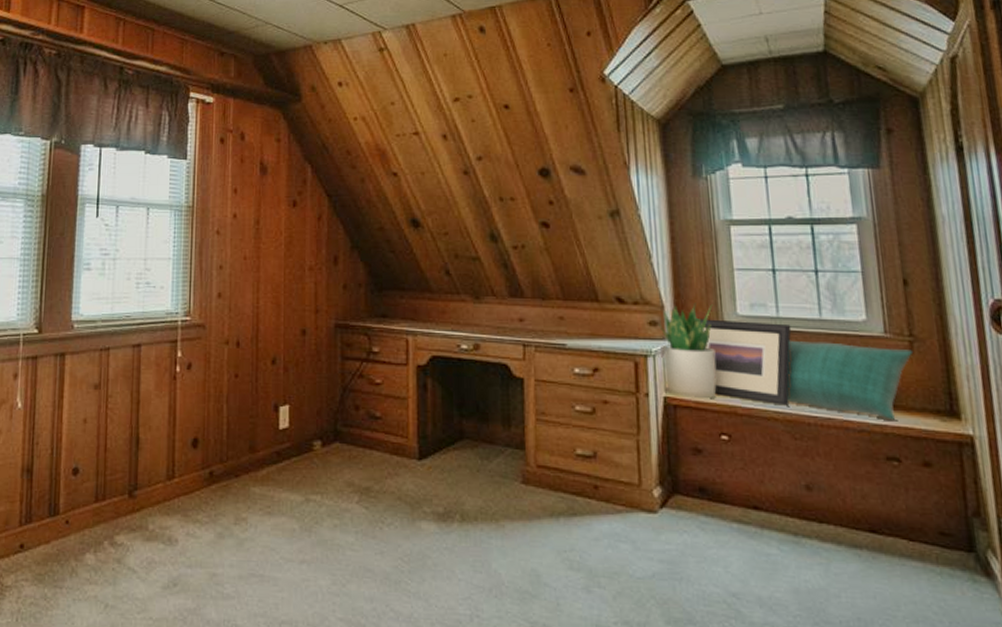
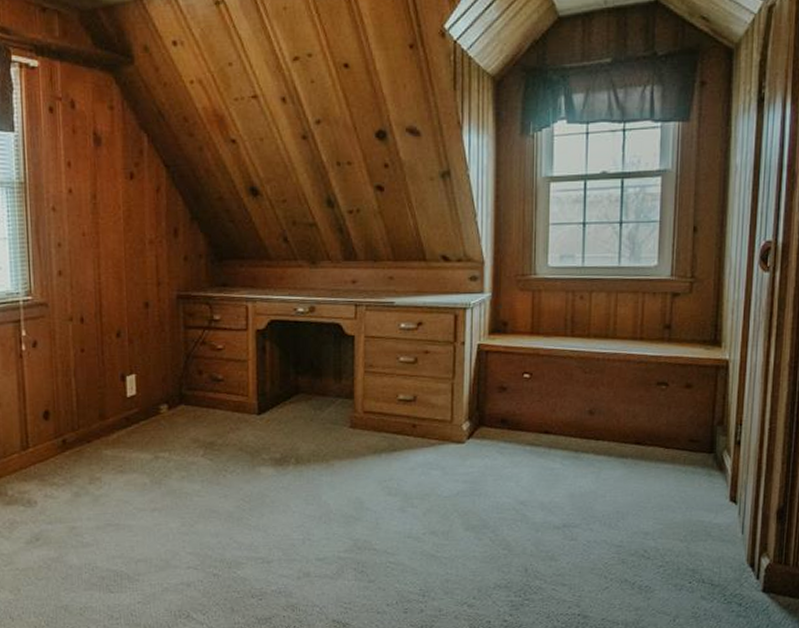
planter: present [659,303,717,399] -> none [478,257,528,344]
picture frame: present [696,319,792,406] -> none [512,271,593,345]
cushion: present [787,341,914,420] -> none [583,287,692,351]

